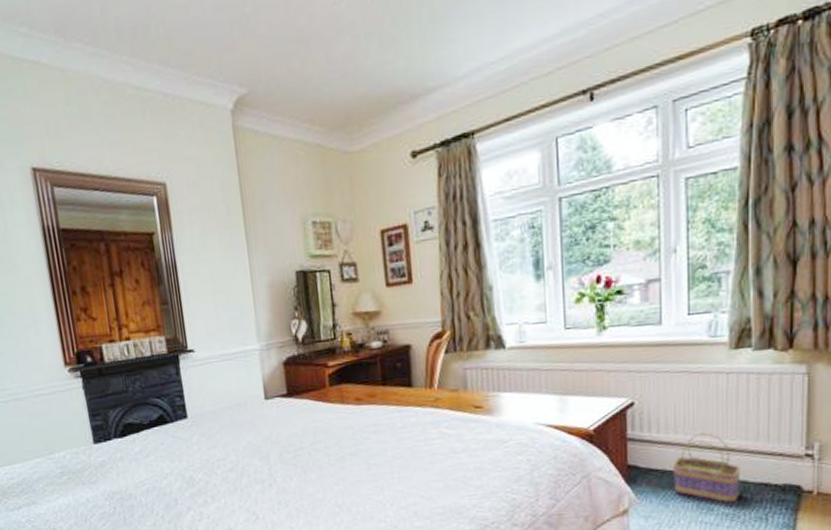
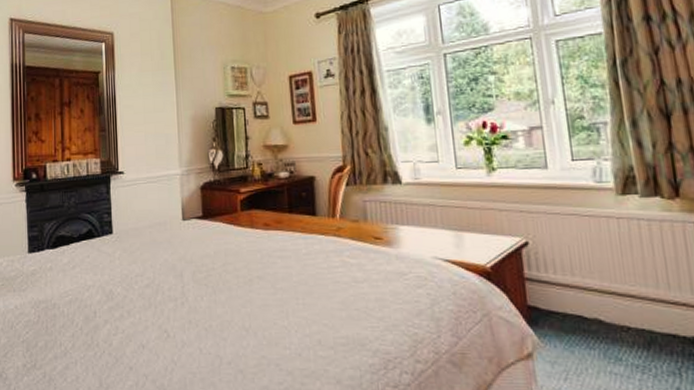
basket: present [673,432,742,503] -> none [574,277,647,354]

